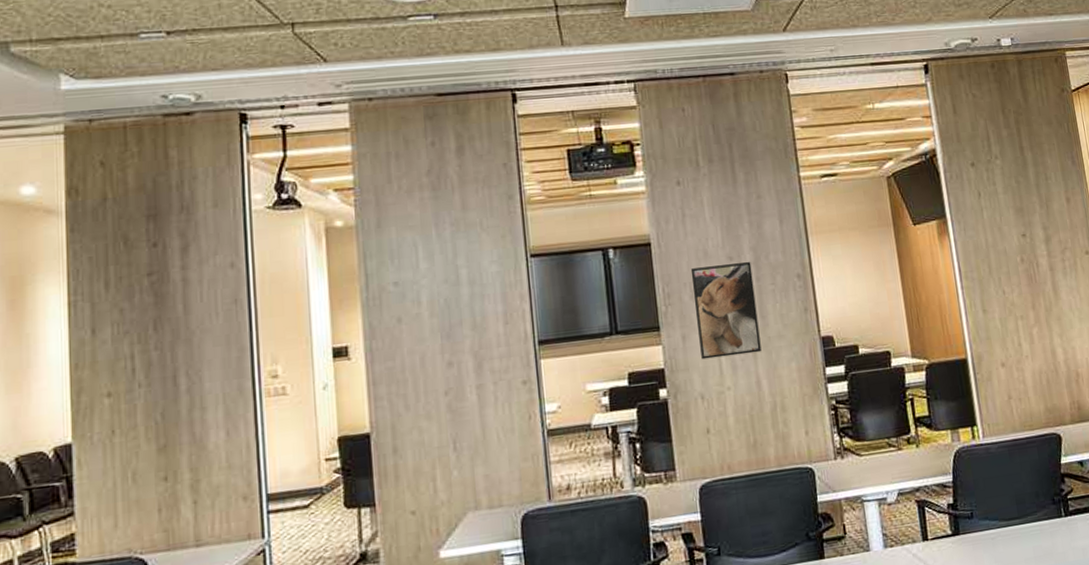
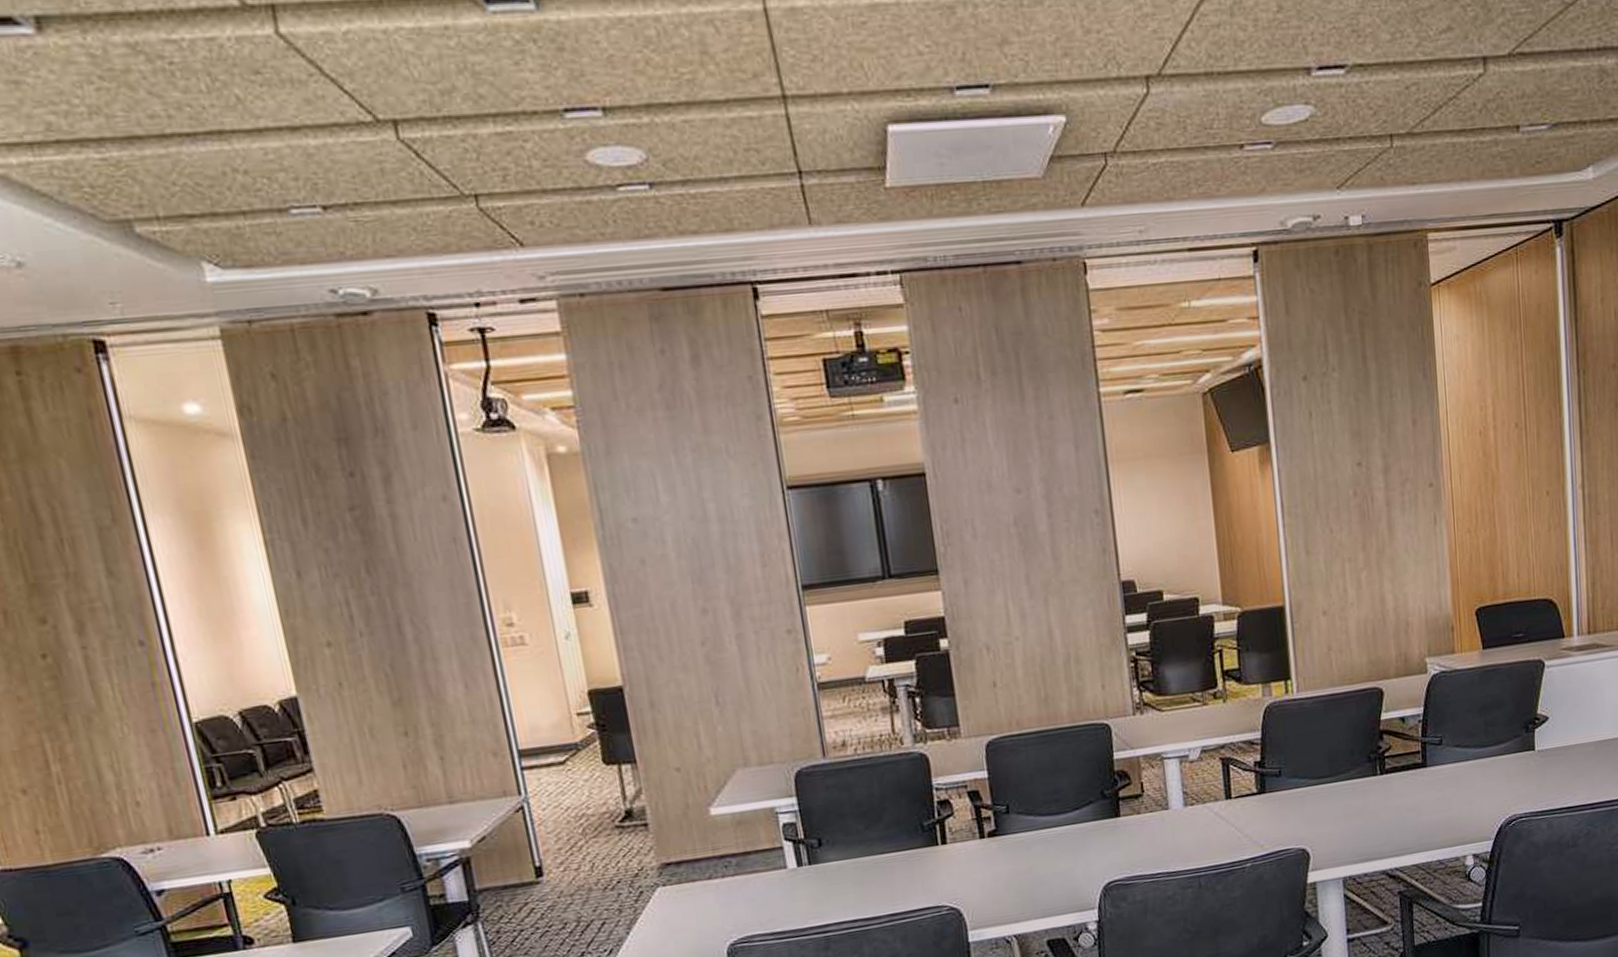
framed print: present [690,261,762,360] -> none [972,494,1054,607]

